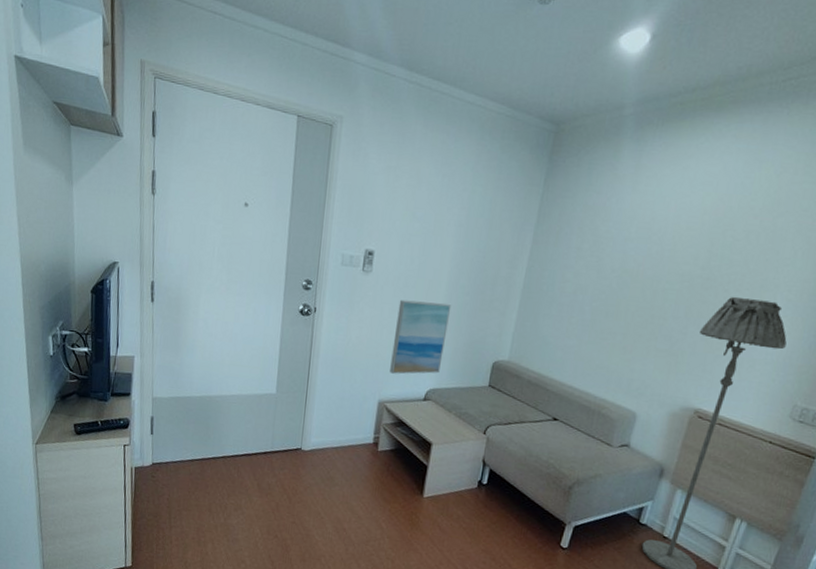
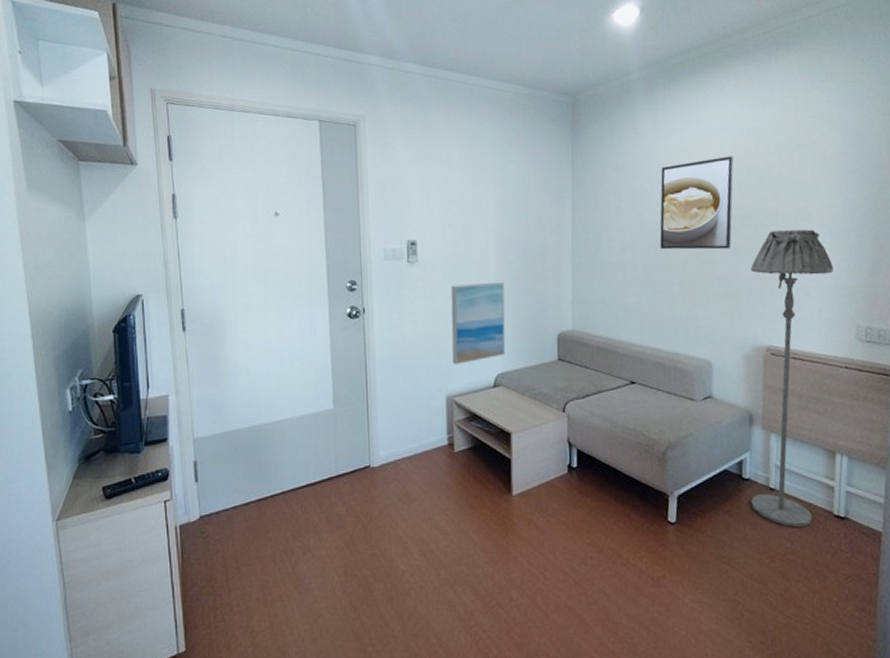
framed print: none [612,212,712,308] -> present [659,156,734,250]

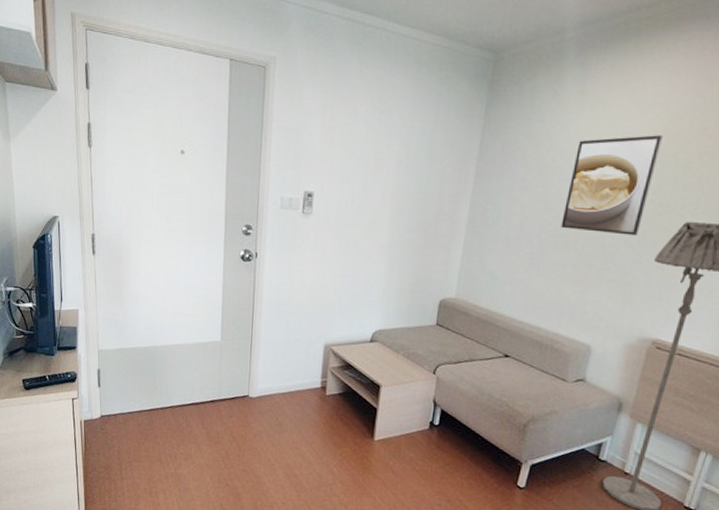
wall art: present [450,281,506,364] -> none [334,240,395,317]

